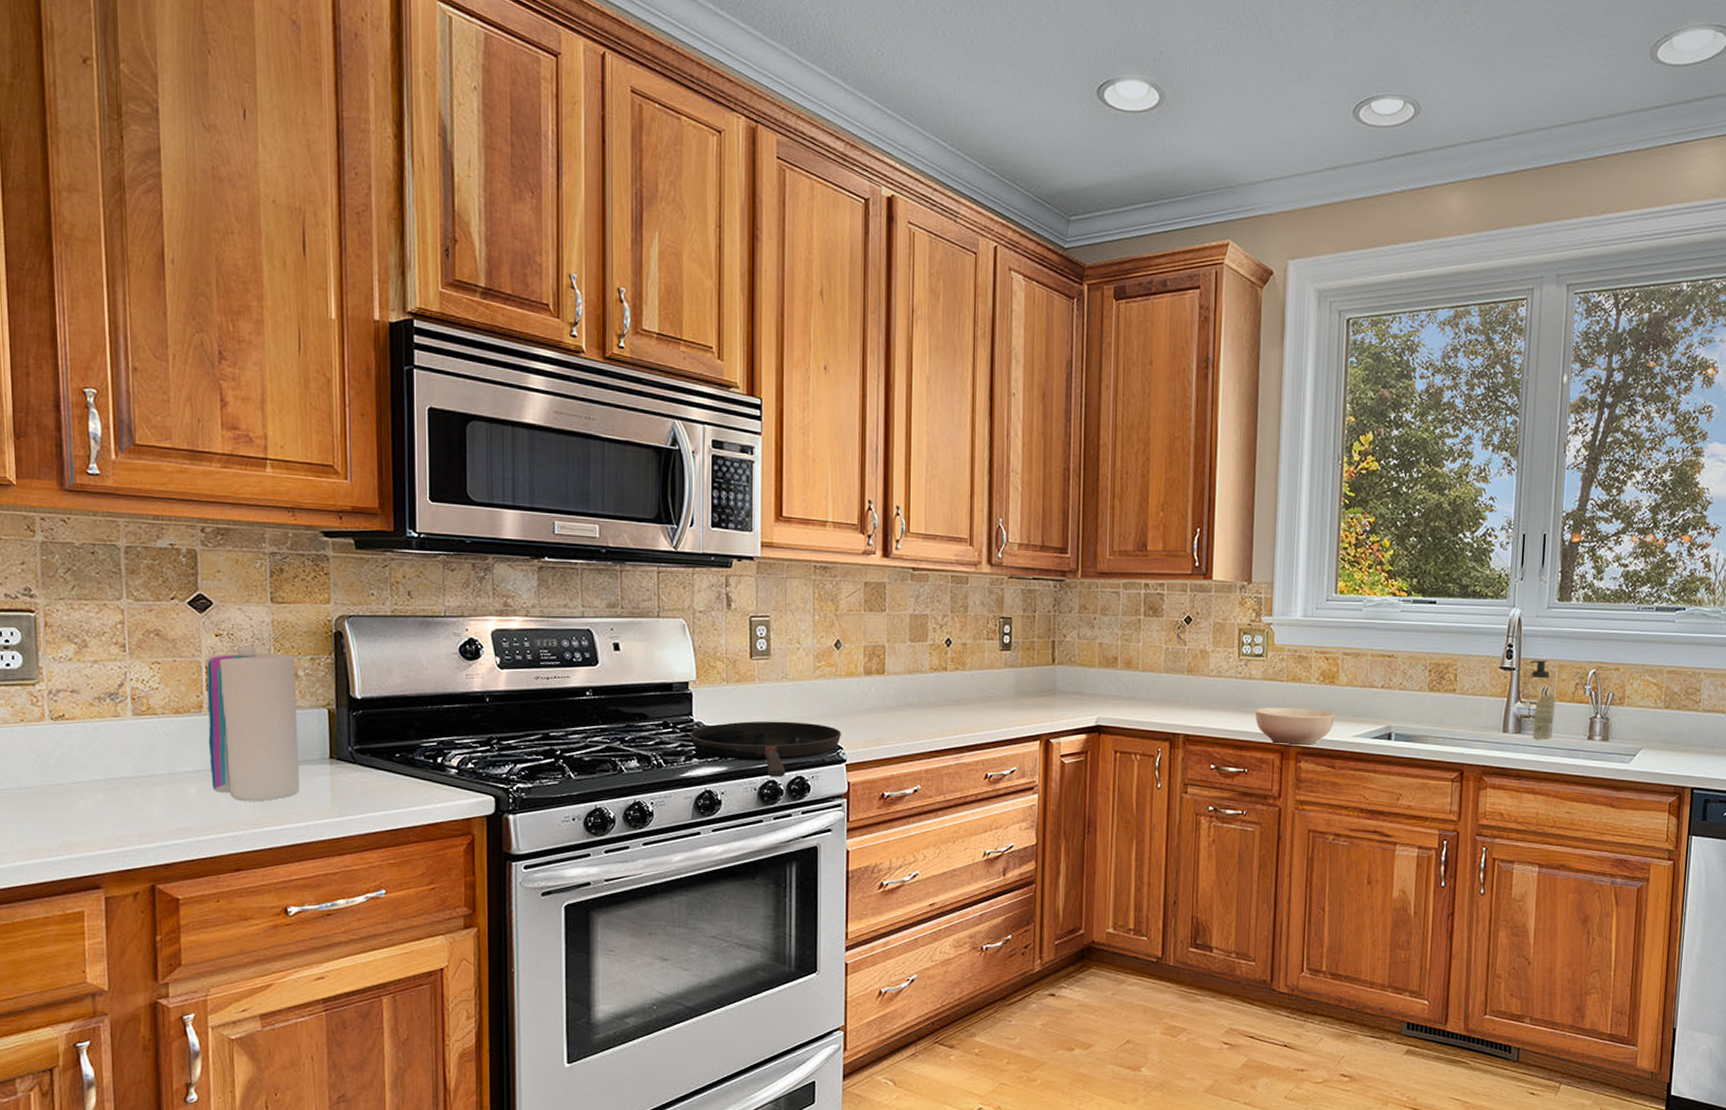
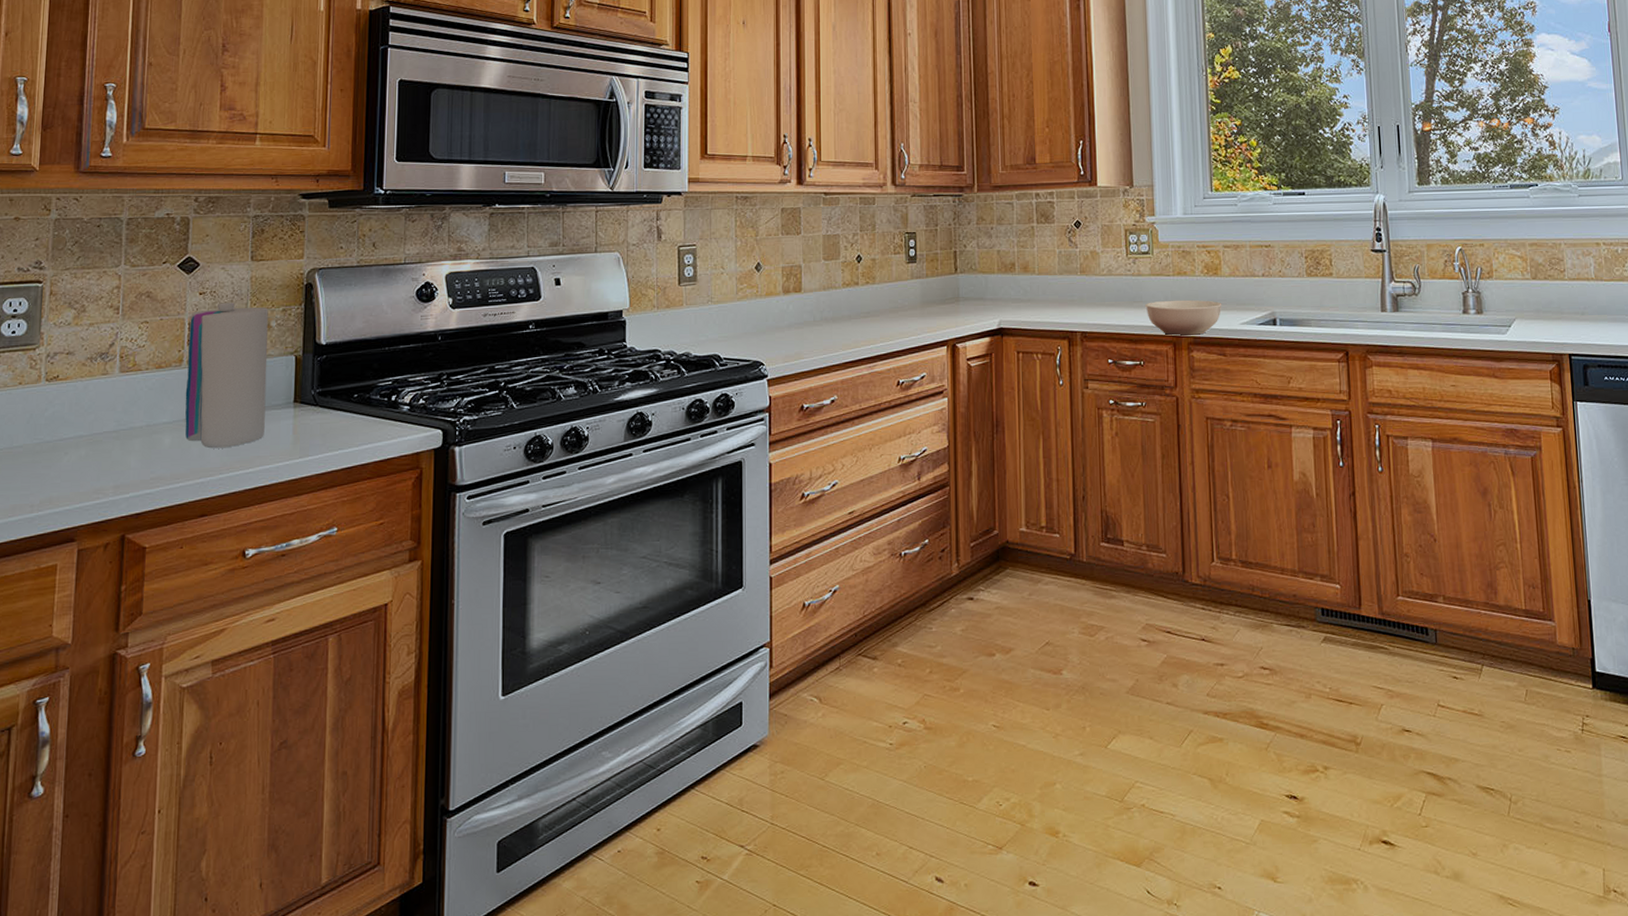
frying pan: present [690,721,842,778] -> none [623,341,763,397]
soap dispenser: present [1521,660,1555,741] -> none [1396,241,1429,317]

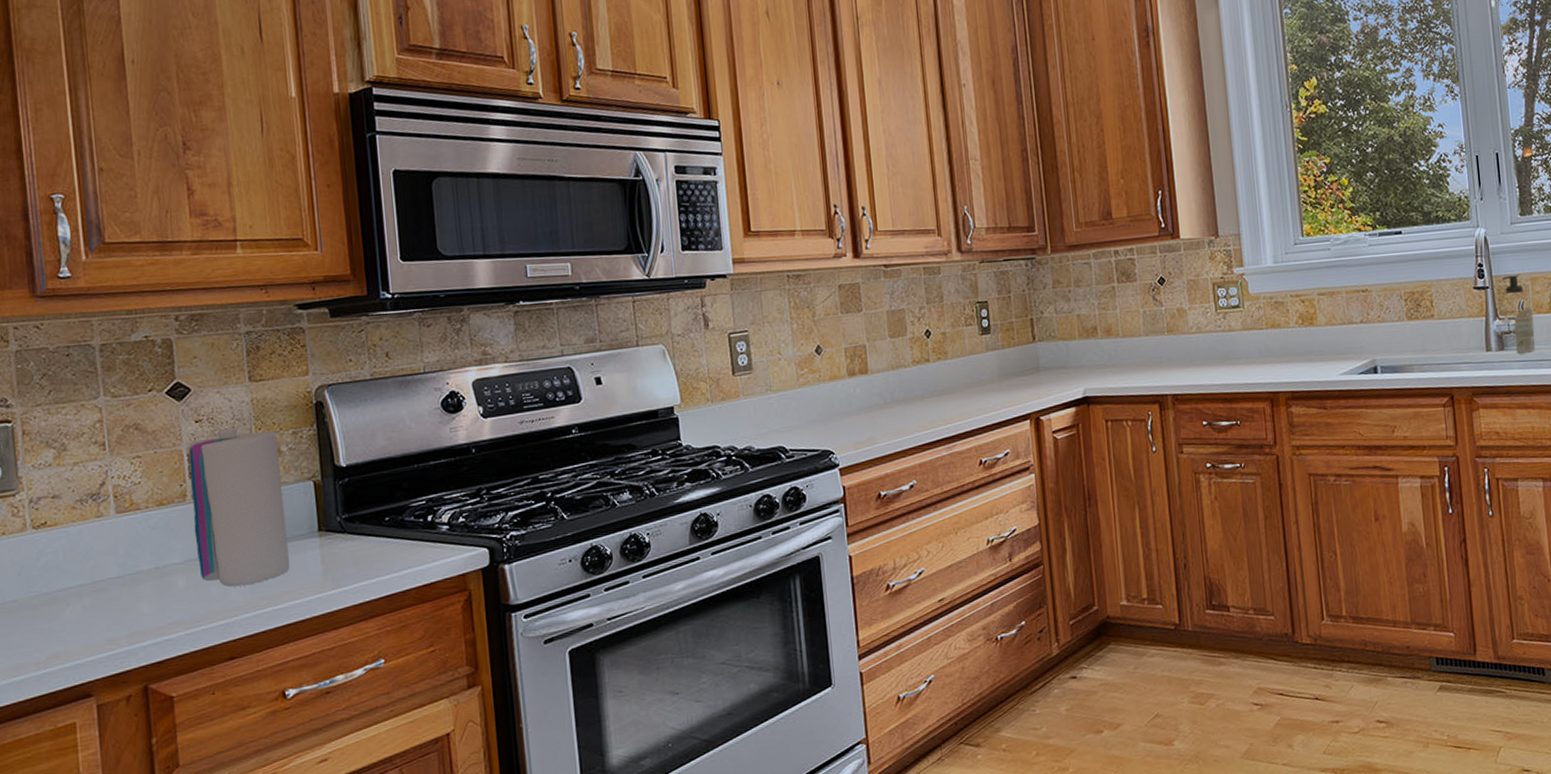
bowl: present [1145,299,1222,336] -> none [1238,352,1320,392]
soap dispenser: none [1396,241,1429,317] -> present [1500,275,1536,355]

